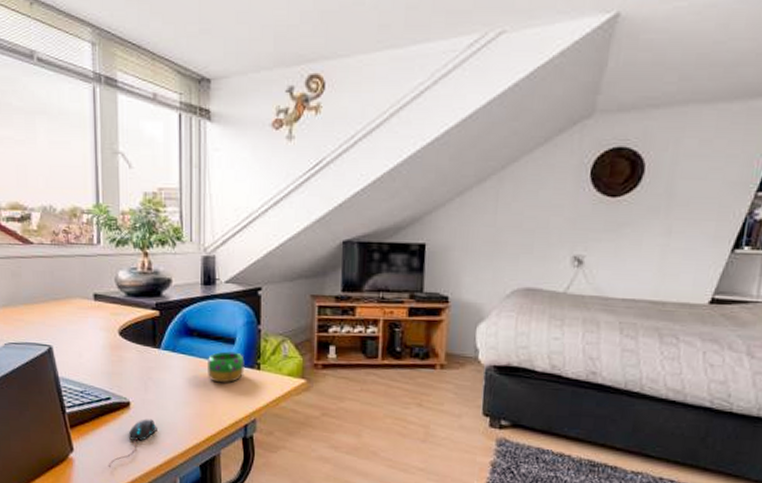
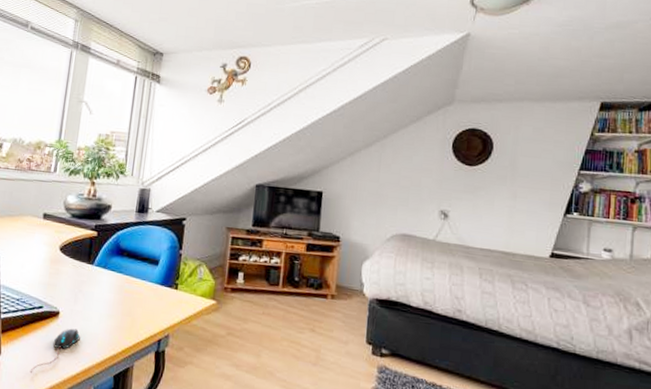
mug: present [208,351,245,383] -> none [131,271,165,300]

